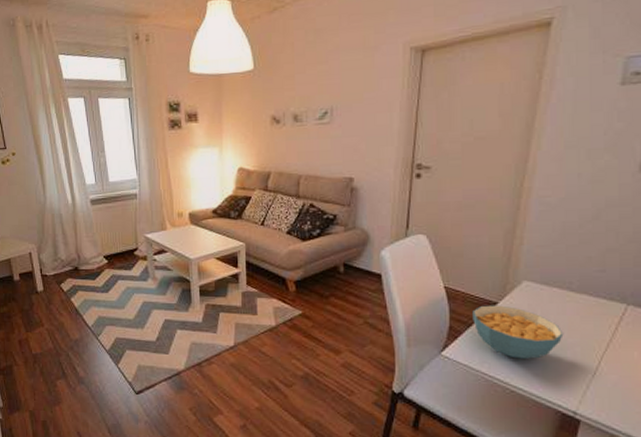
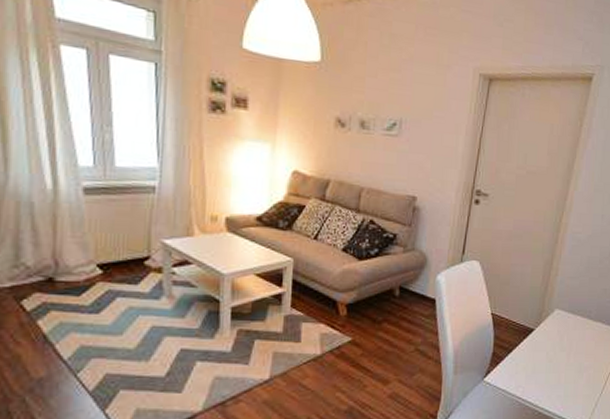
cereal bowl: present [472,305,564,359] -> none [513,331,582,382]

